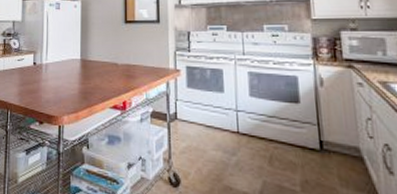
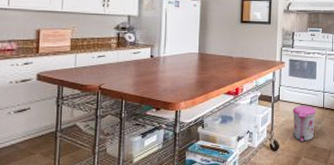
trash can: none [195,127,229,180] -> present [292,105,316,143]

